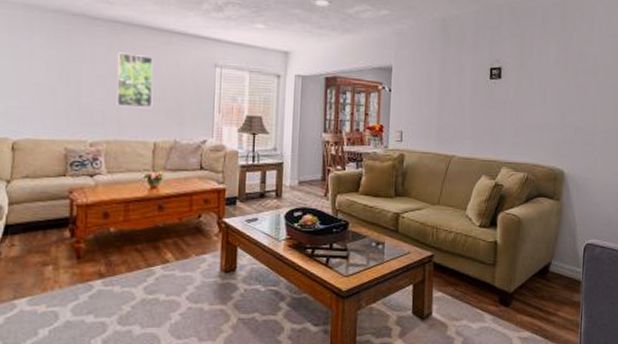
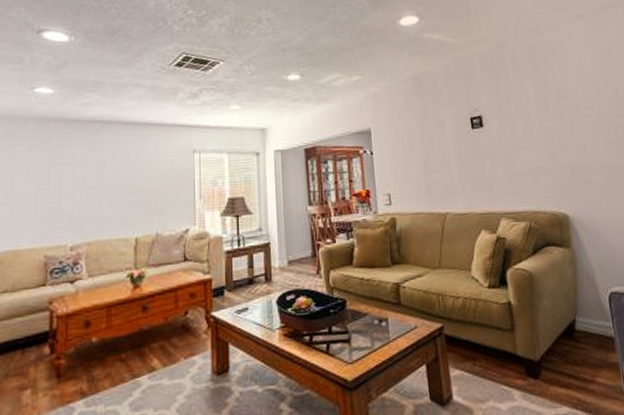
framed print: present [116,52,153,109] -> none [96,150,133,205]

